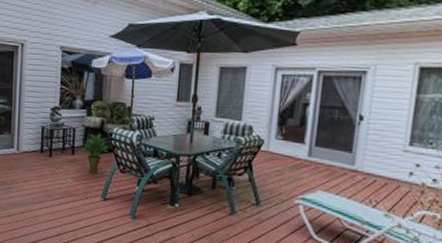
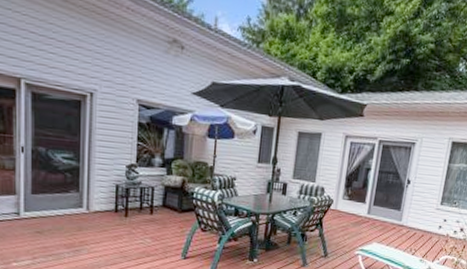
potted plant: present [81,134,109,174] -> none [160,193,190,233]

